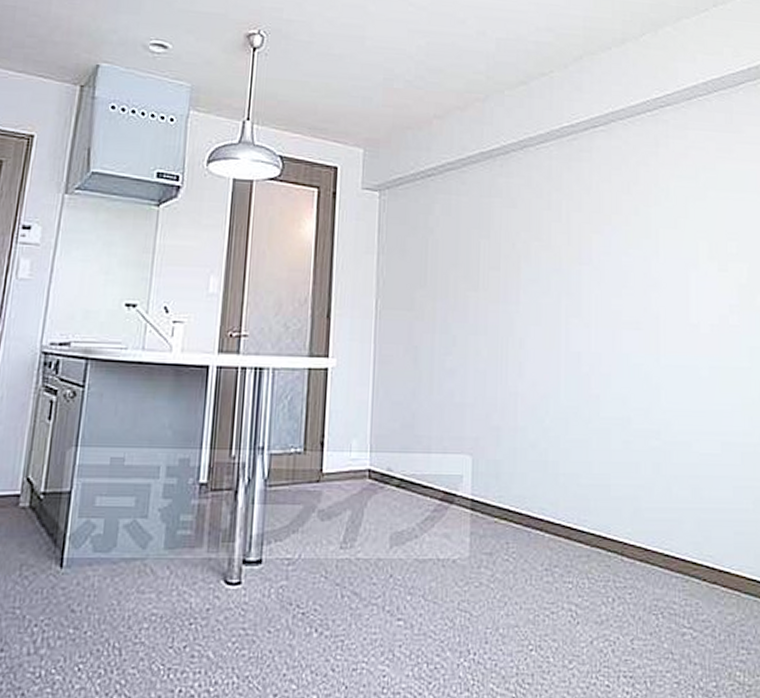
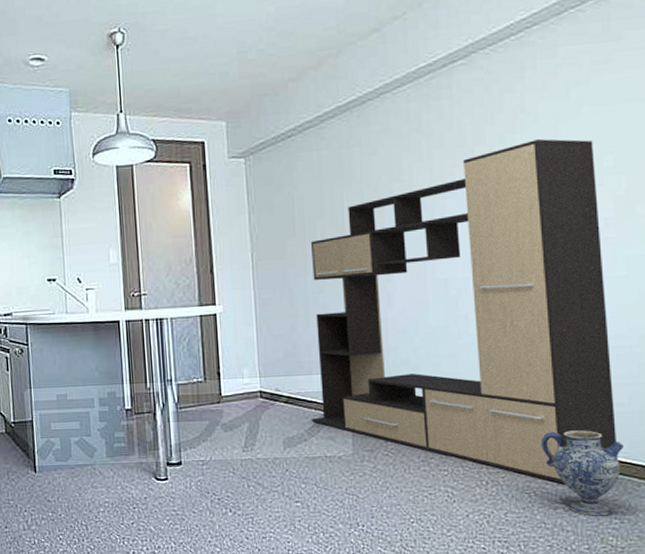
media console: none [425,216,742,603] -> present [311,139,616,484]
ceramic jug: none [669,538,749,645] -> present [540,430,624,516]

